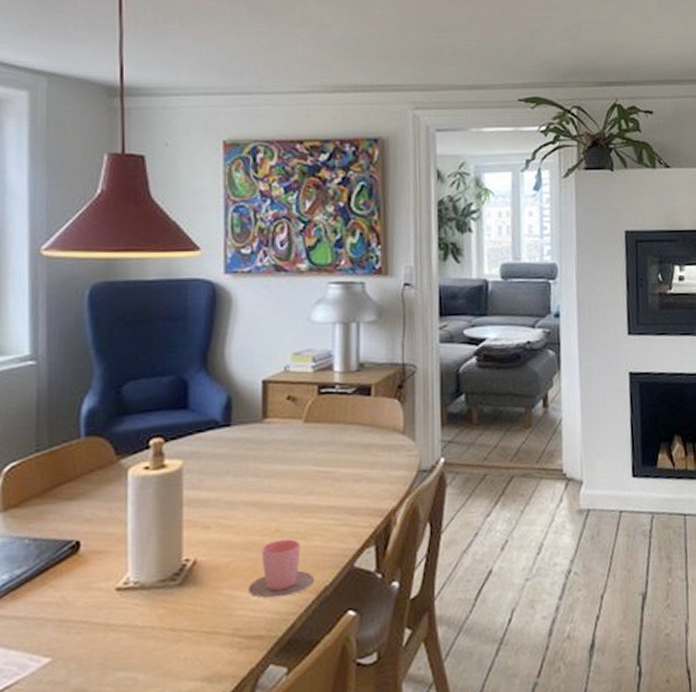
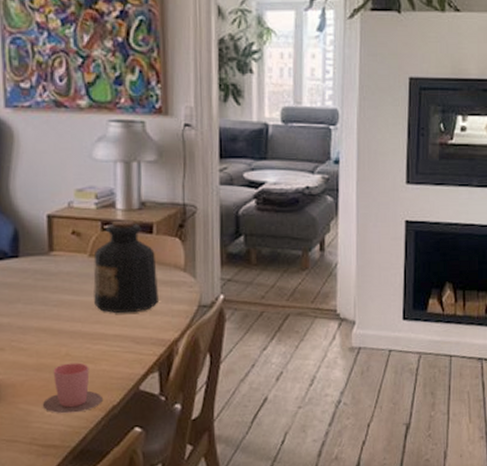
bottle: none [308,382,377,483] -> present [93,220,160,314]

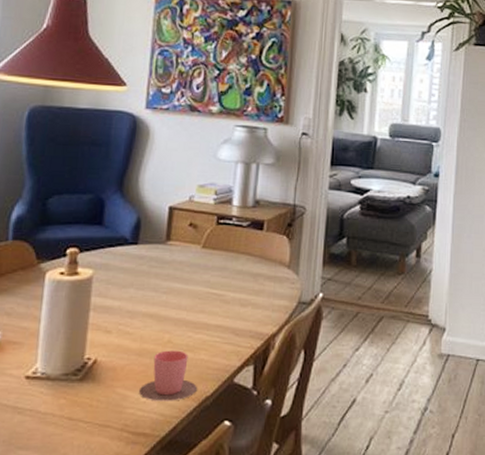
bottle: present [93,220,160,314] -> none [201,216,263,305]

